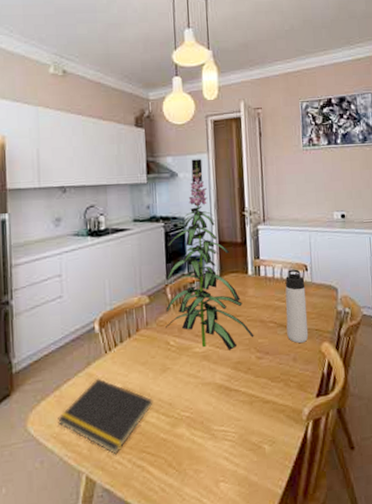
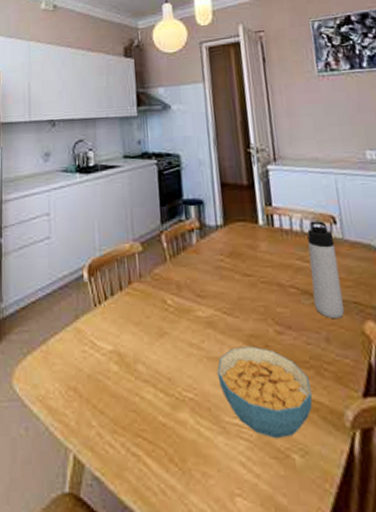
notepad: present [58,378,153,455] -> none [44,335,150,434]
plant: present [165,159,254,350] -> none [160,89,271,318]
cereal bowl: none [209,371,281,437] -> present [217,347,313,439]

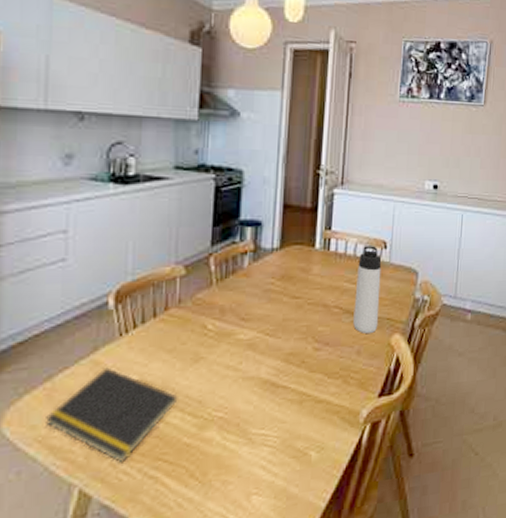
notepad: none [44,335,150,434] -> present [46,367,178,463]
cereal bowl: present [217,347,313,439] -> none [251,364,337,442]

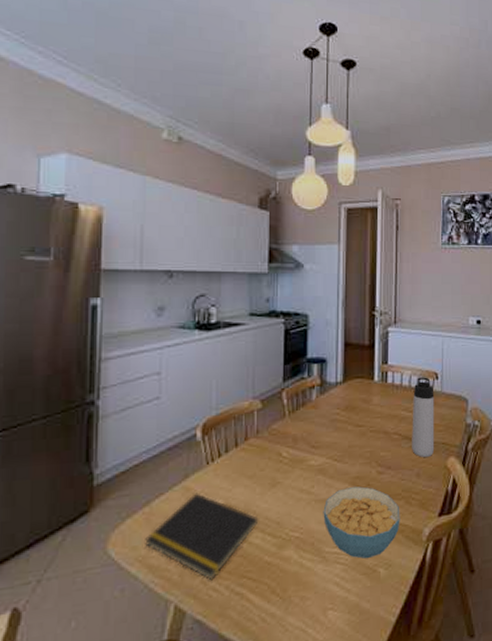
cereal bowl: none [251,364,337,442] -> present [323,486,400,559]

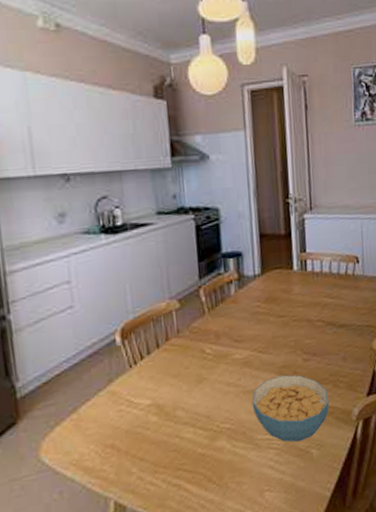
notepad: present [145,493,259,581] -> none [77,395,189,476]
thermos bottle: present [412,377,435,458] -> none [334,262,360,342]

